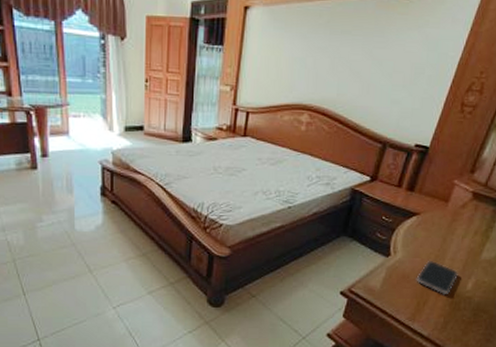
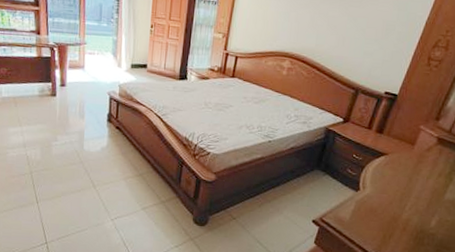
smartphone: present [416,261,458,295] -> none [383,198,423,230]

